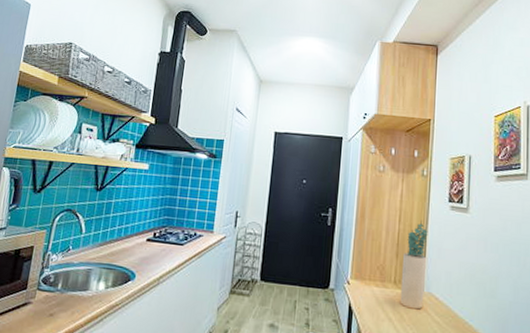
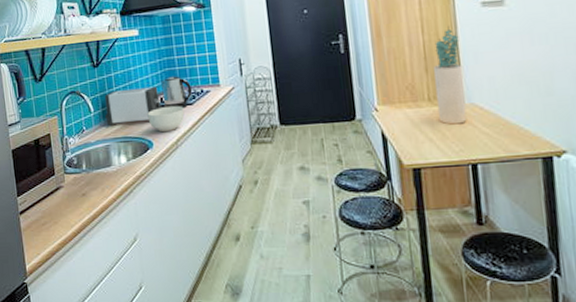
toaster: none [95,216,154,252] -> present [104,86,162,127]
bowl: none [136,241,174,268] -> present [147,105,185,133]
kettle: none [155,214,187,248] -> present [161,76,193,109]

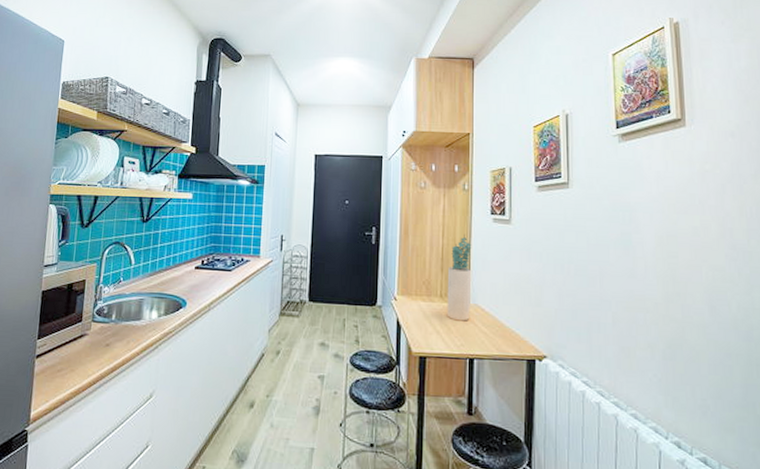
toaster: present [104,86,162,127] -> none [145,247,202,282]
bowl: present [147,105,185,133] -> none [186,269,223,294]
kettle: present [161,76,193,109] -> none [204,241,234,274]

